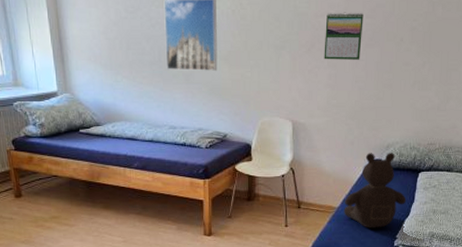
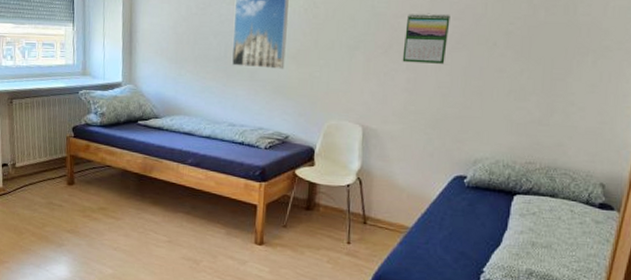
teddy bear: present [344,152,407,228] -> none [418,167,497,257]

